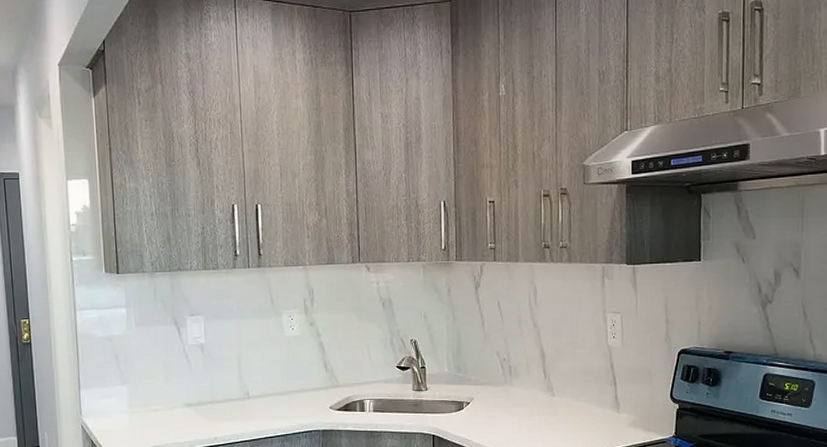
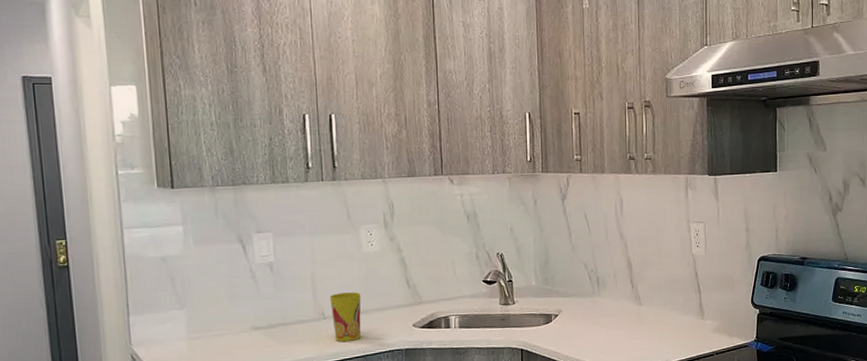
cup: none [254,374,283,421] -> present [329,292,361,342]

